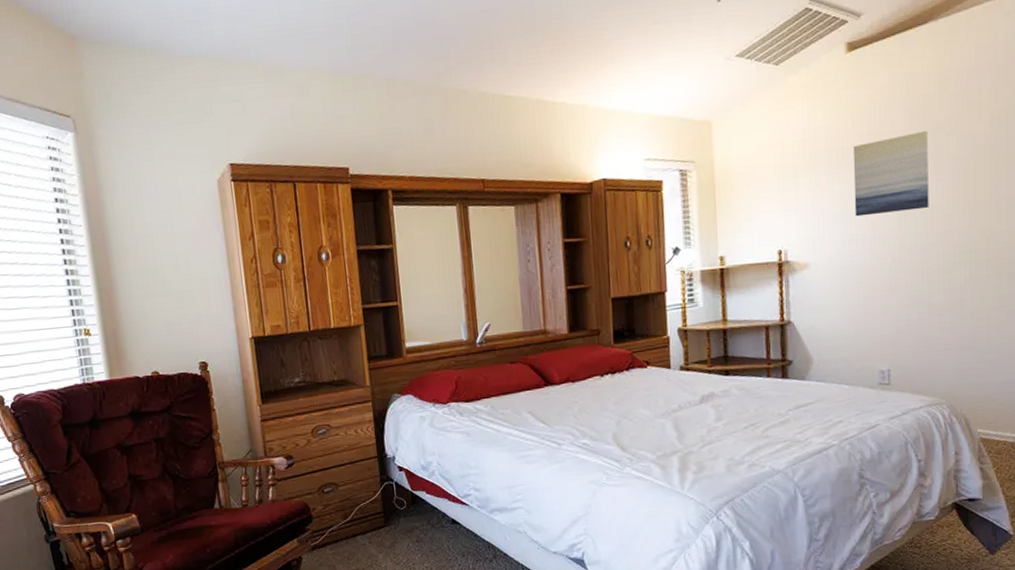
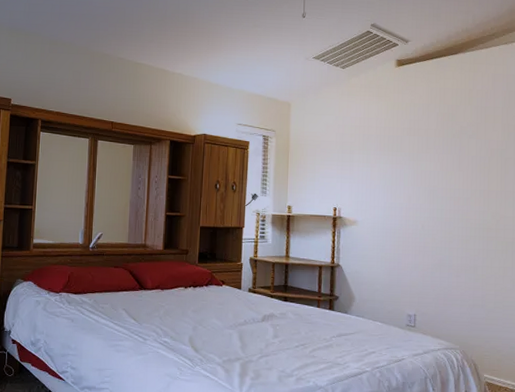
wall art: present [853,130,929,217] -> none [395,132,454,191]

